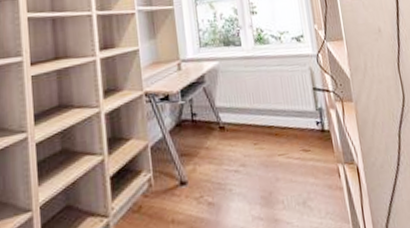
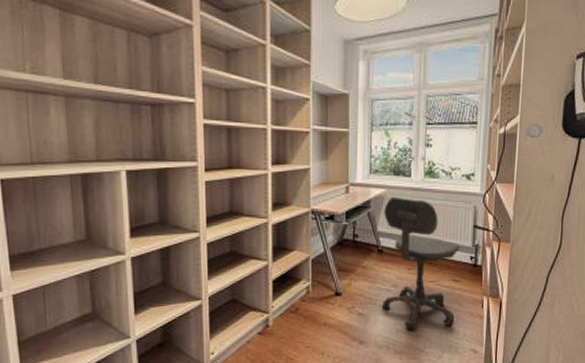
office chair: none [219,67,314,216] -> present [382,196,461,330]

